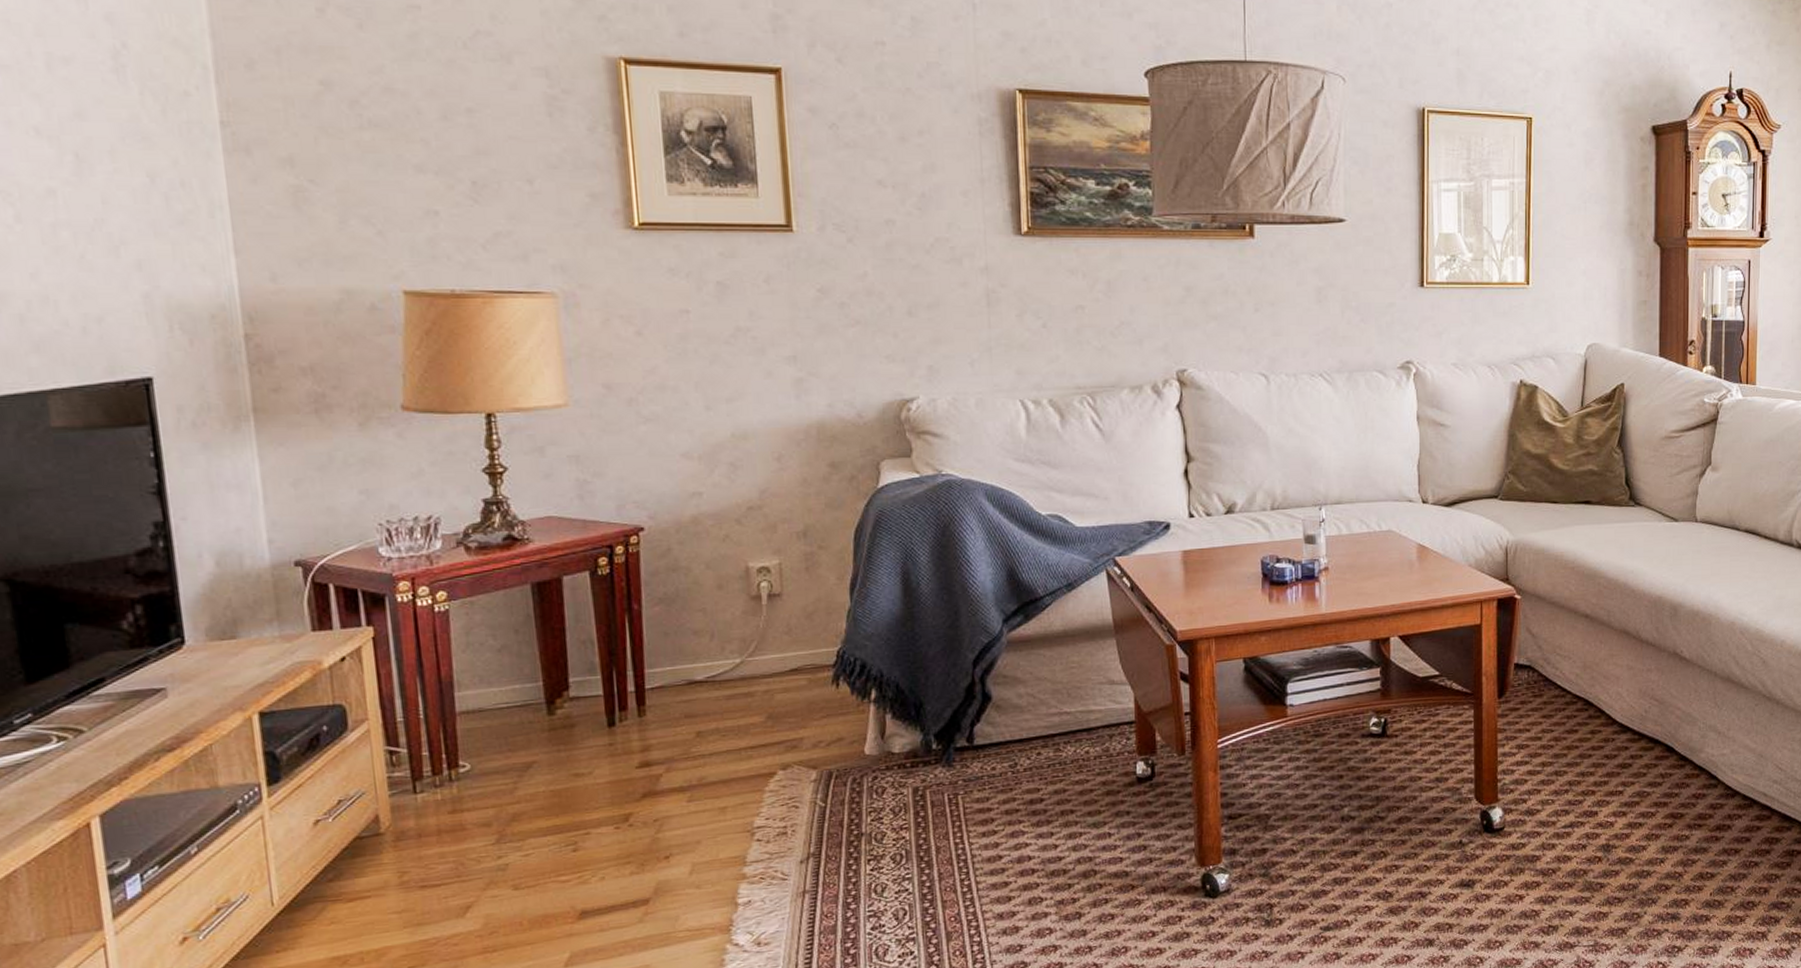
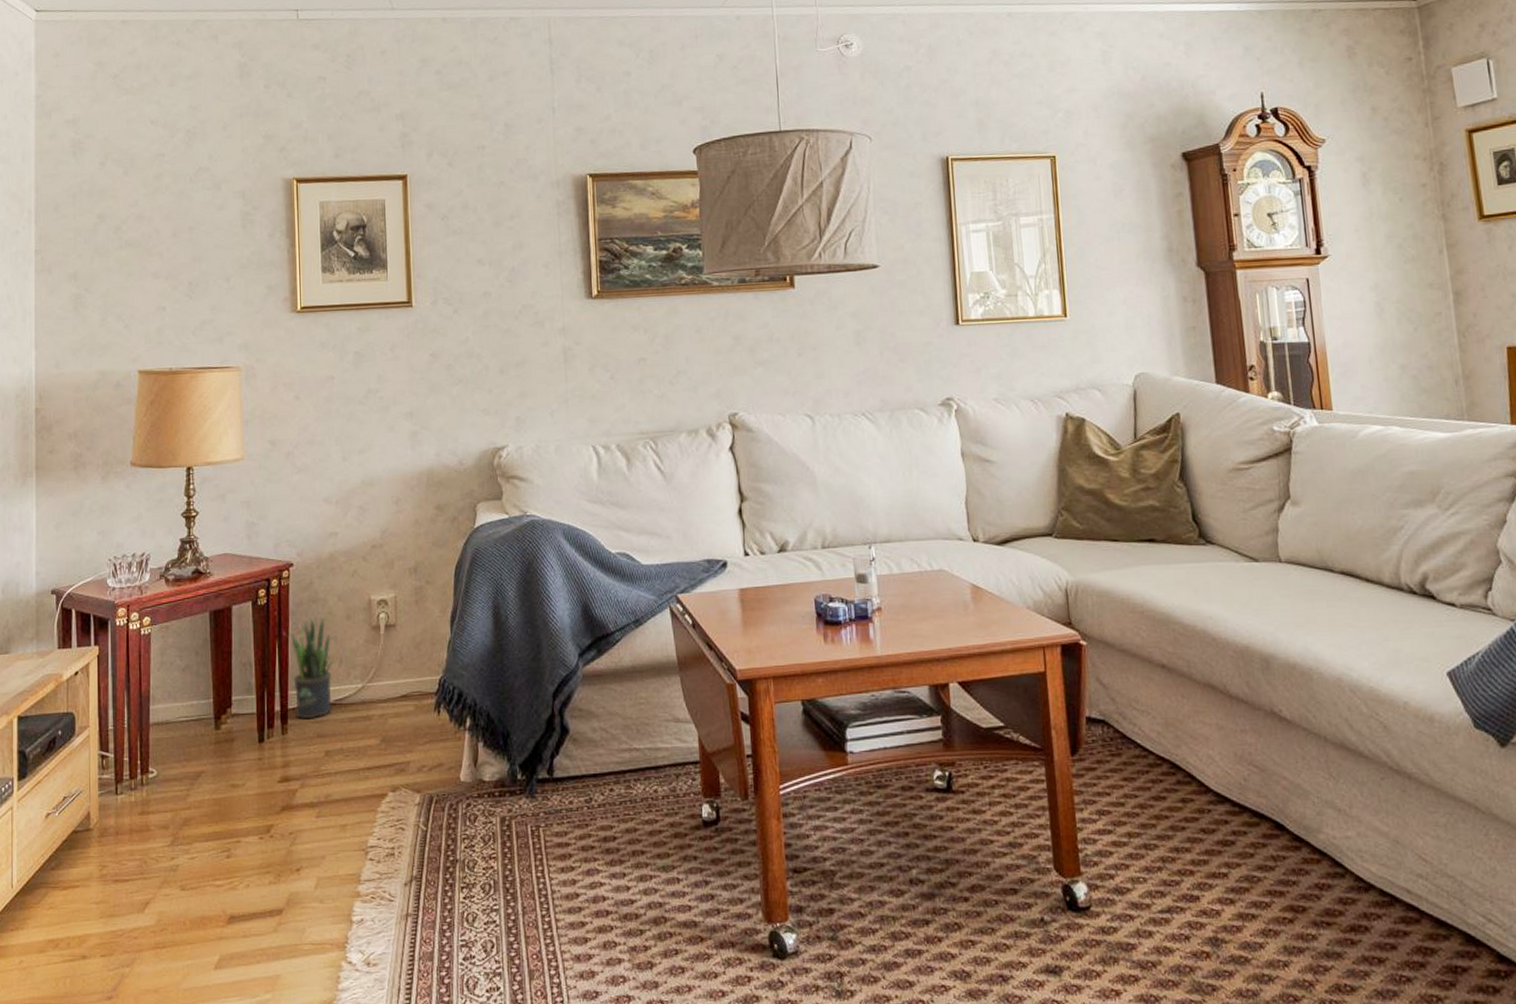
potted plant: none [645,587,702,699] -> present [291,617,333,718]

